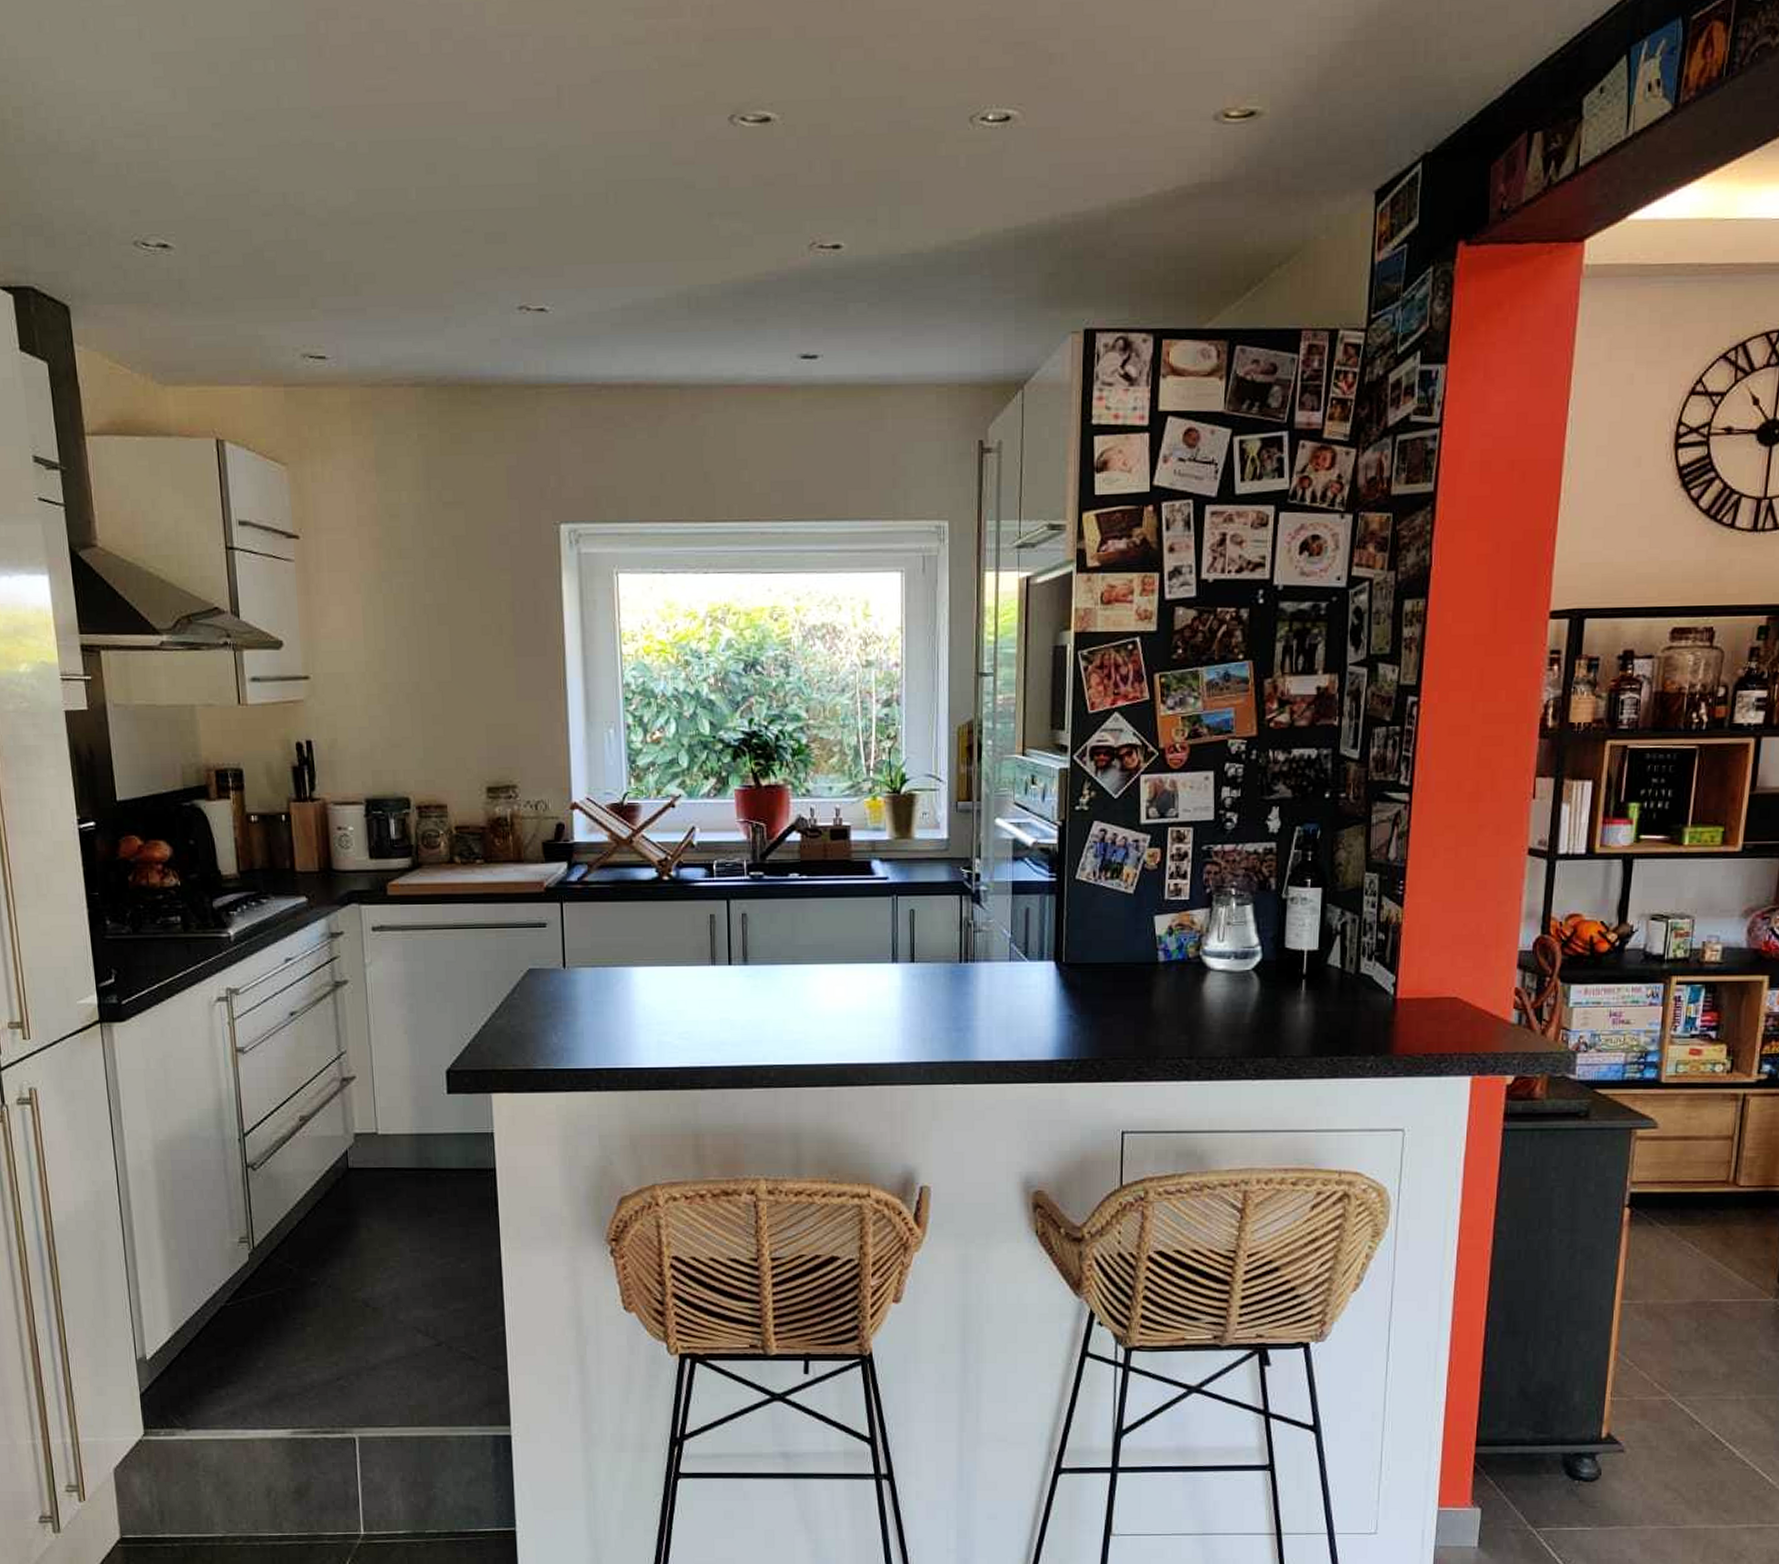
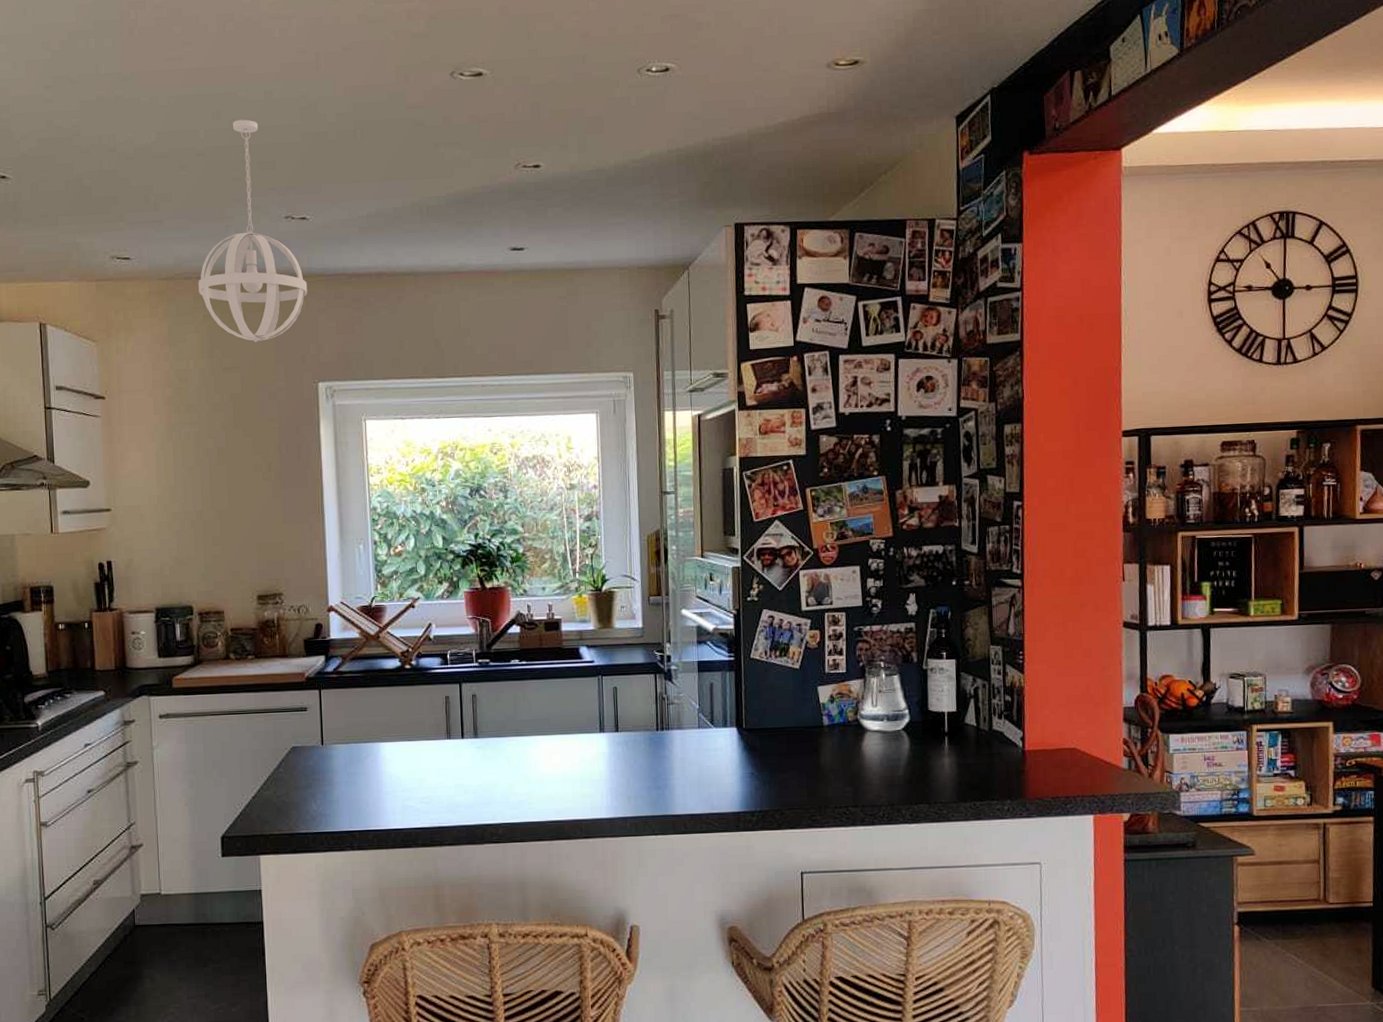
pendant light: none [411,175,547,471] -> present [198,119,308,342]

